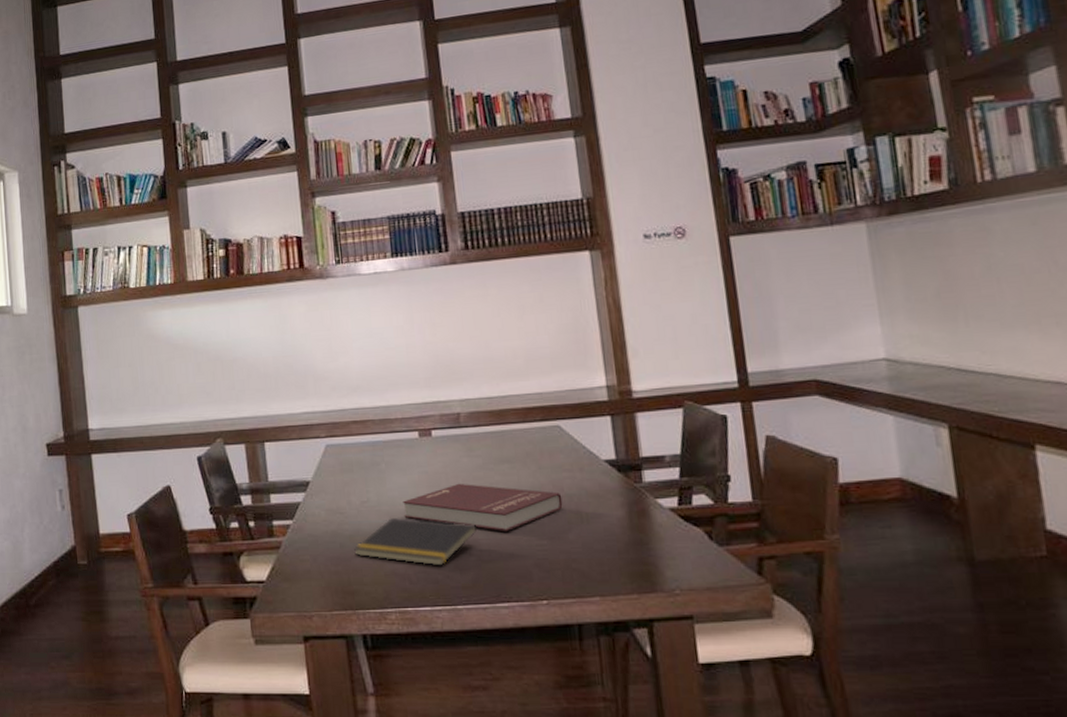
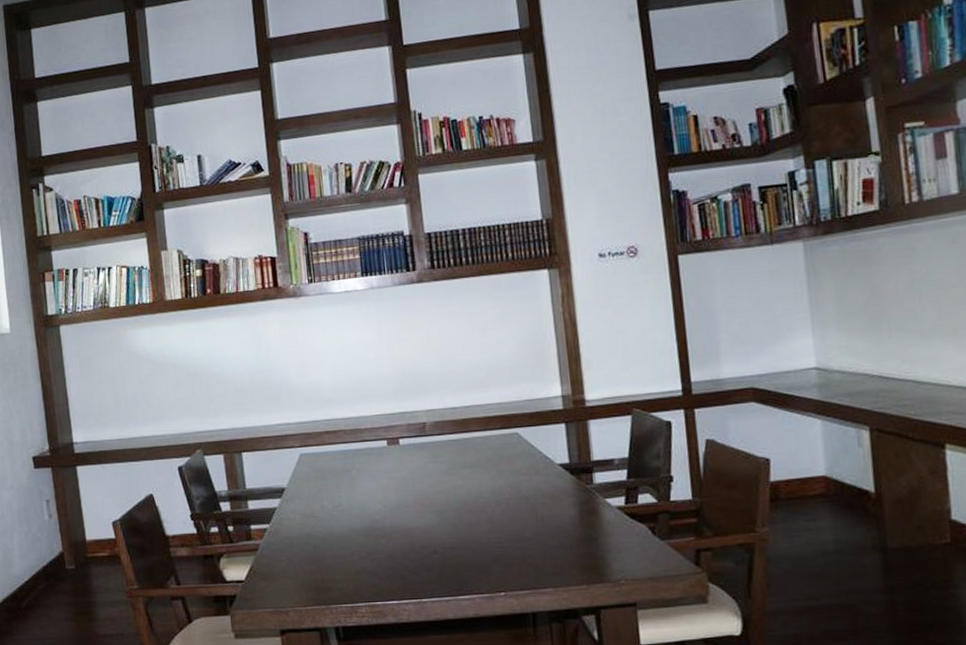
notepad: present [354,517,477,566] -> none [327,519,441,564]
book: present [403,483,563,531] -> none [372,487,520,531]

